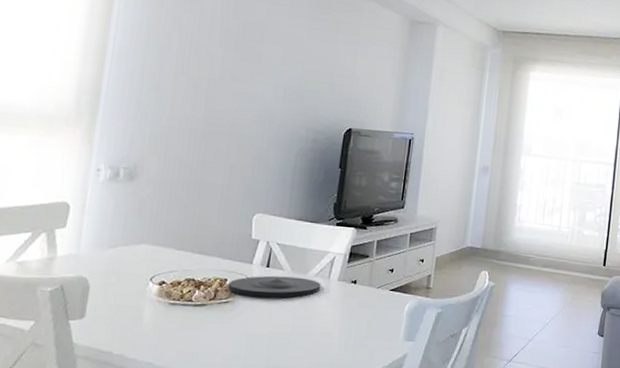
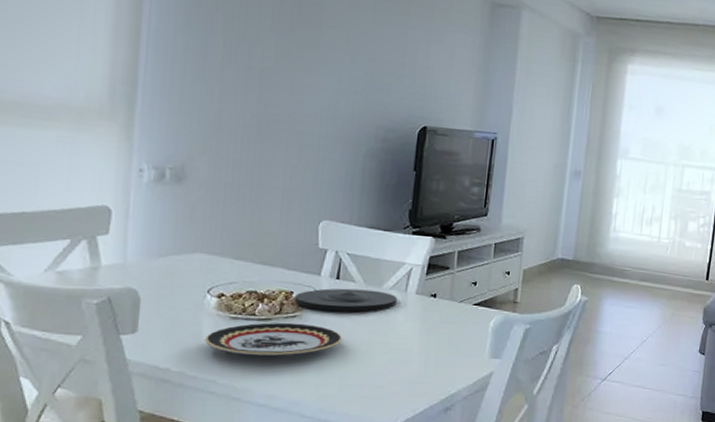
plate: none [145,308,271,340] -> present [205,322,343,356]

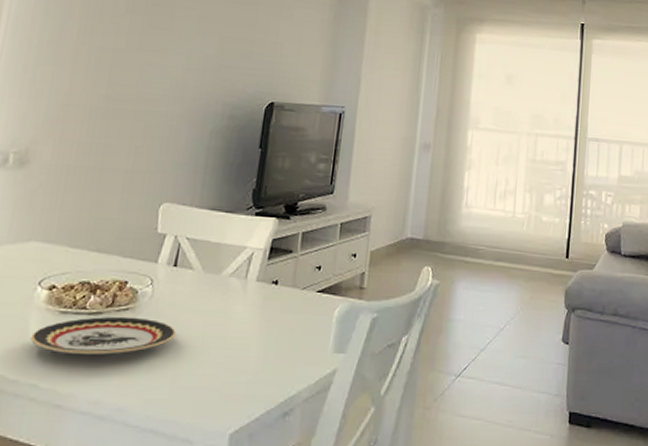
plate: present [294,288,398,312] -> none [128,276,237,303]

